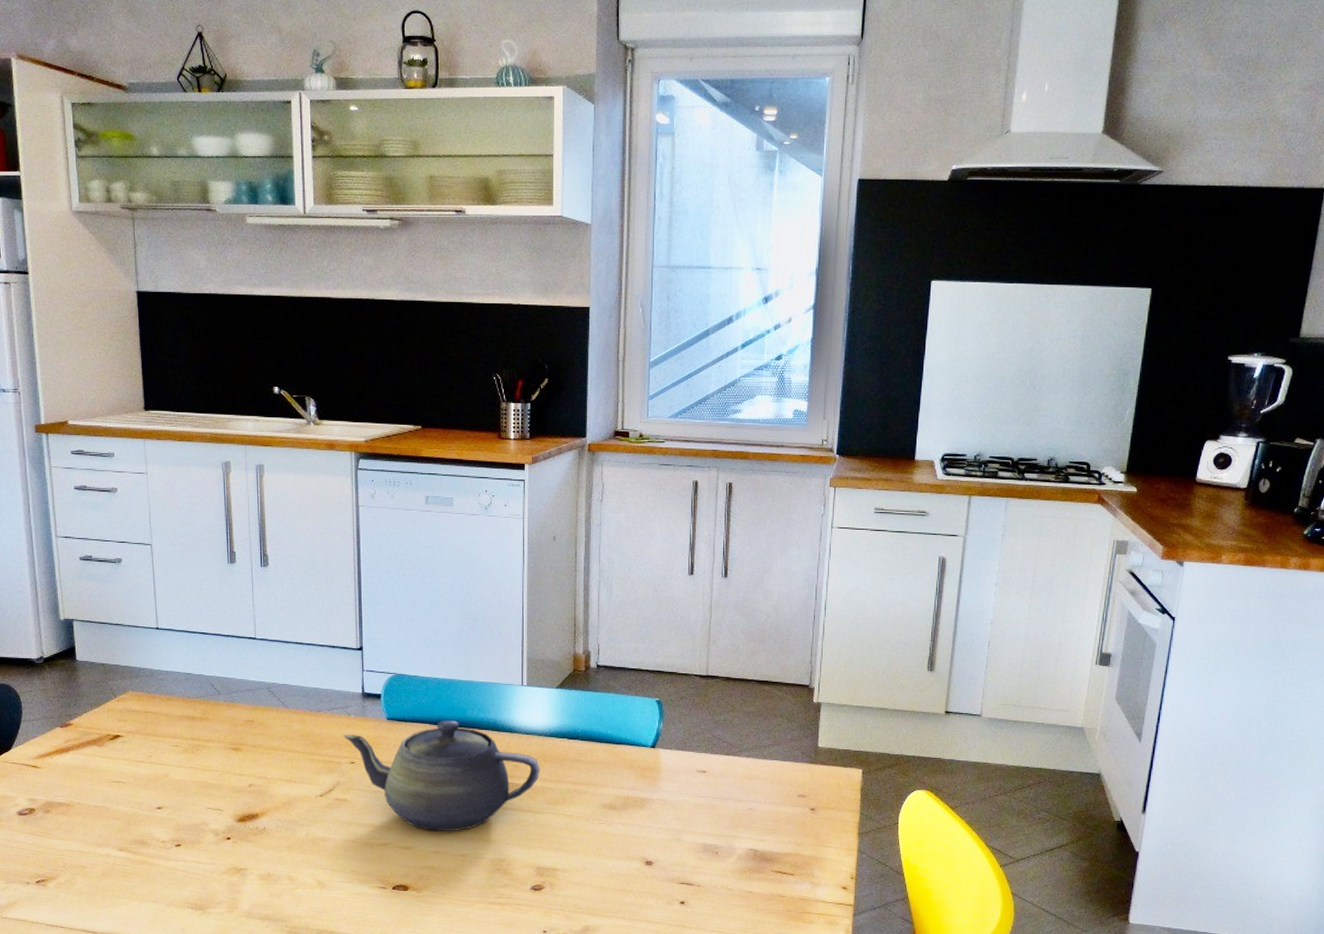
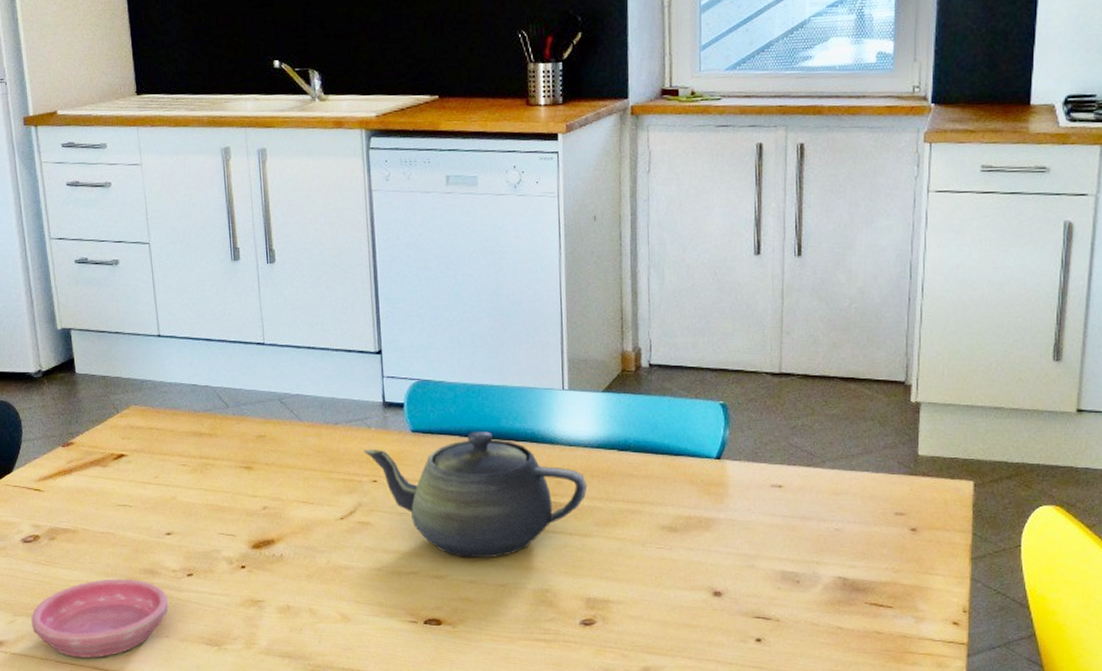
saucer: none [24,849,157,922] -> present [31,579,168,658]

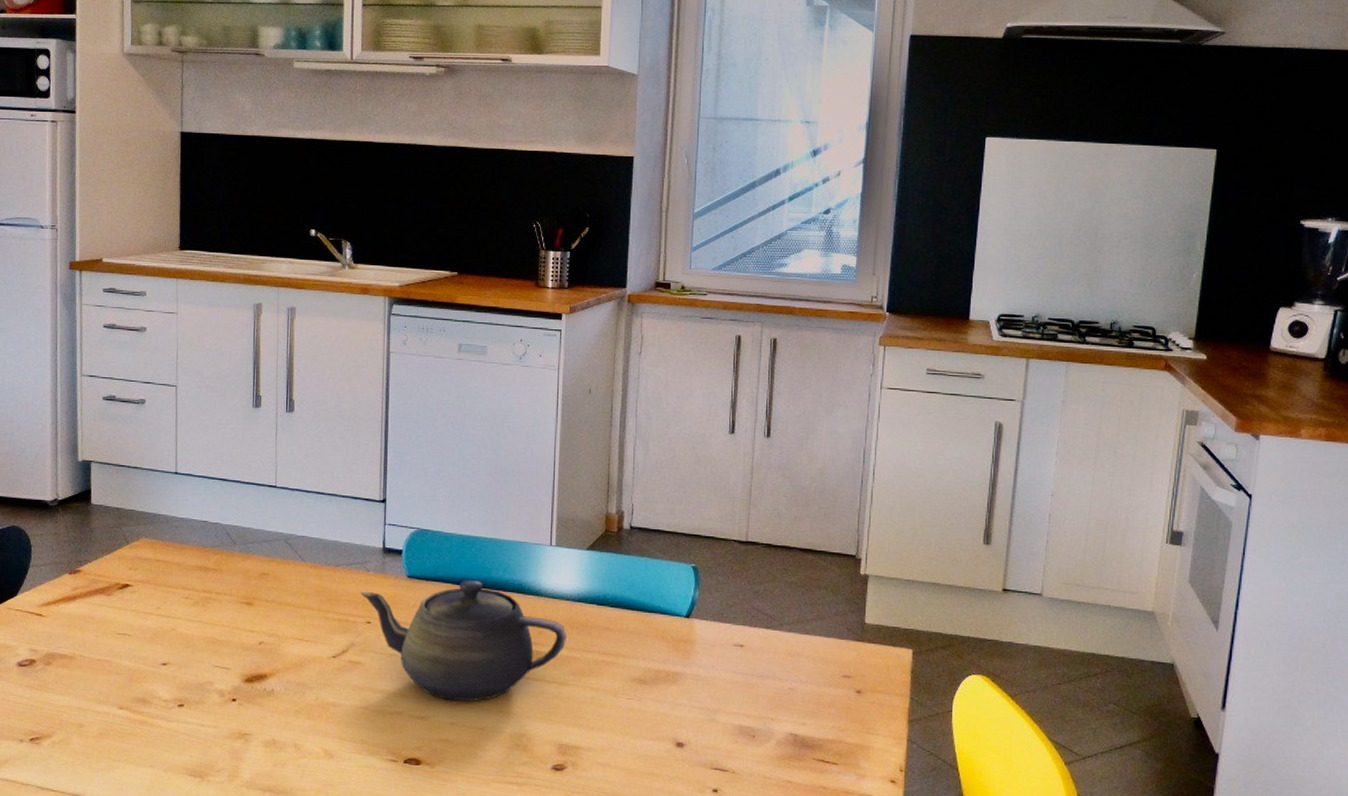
saucer: present [31,579,168,658] -> none [17,706,156,785]

